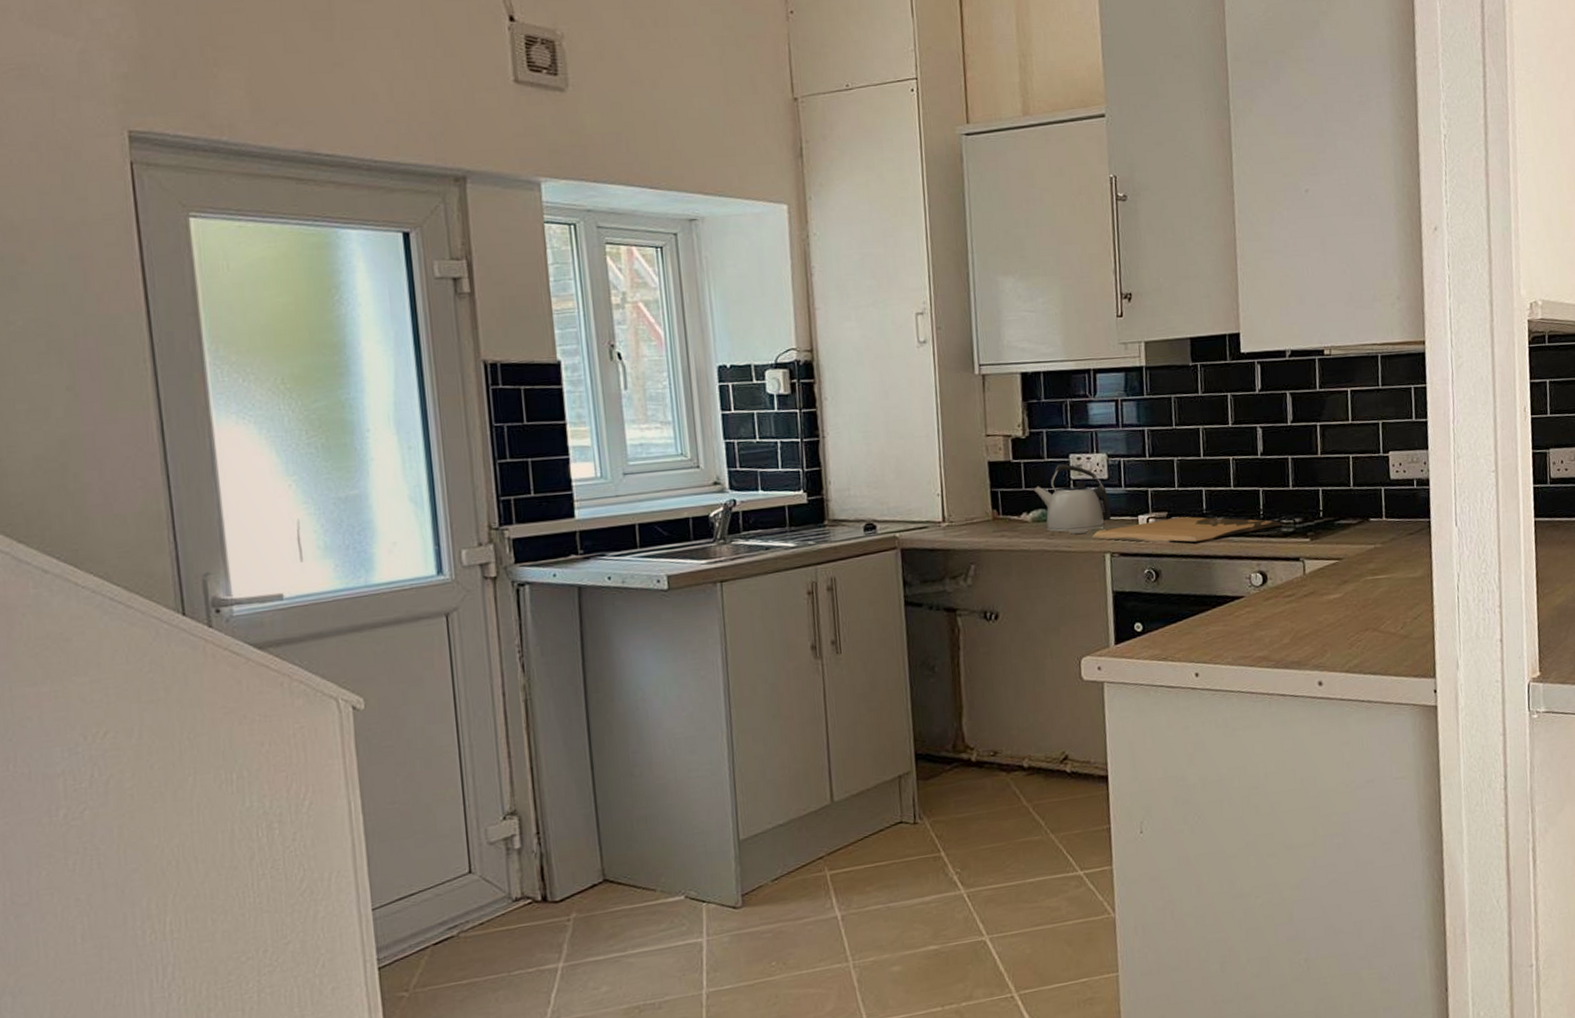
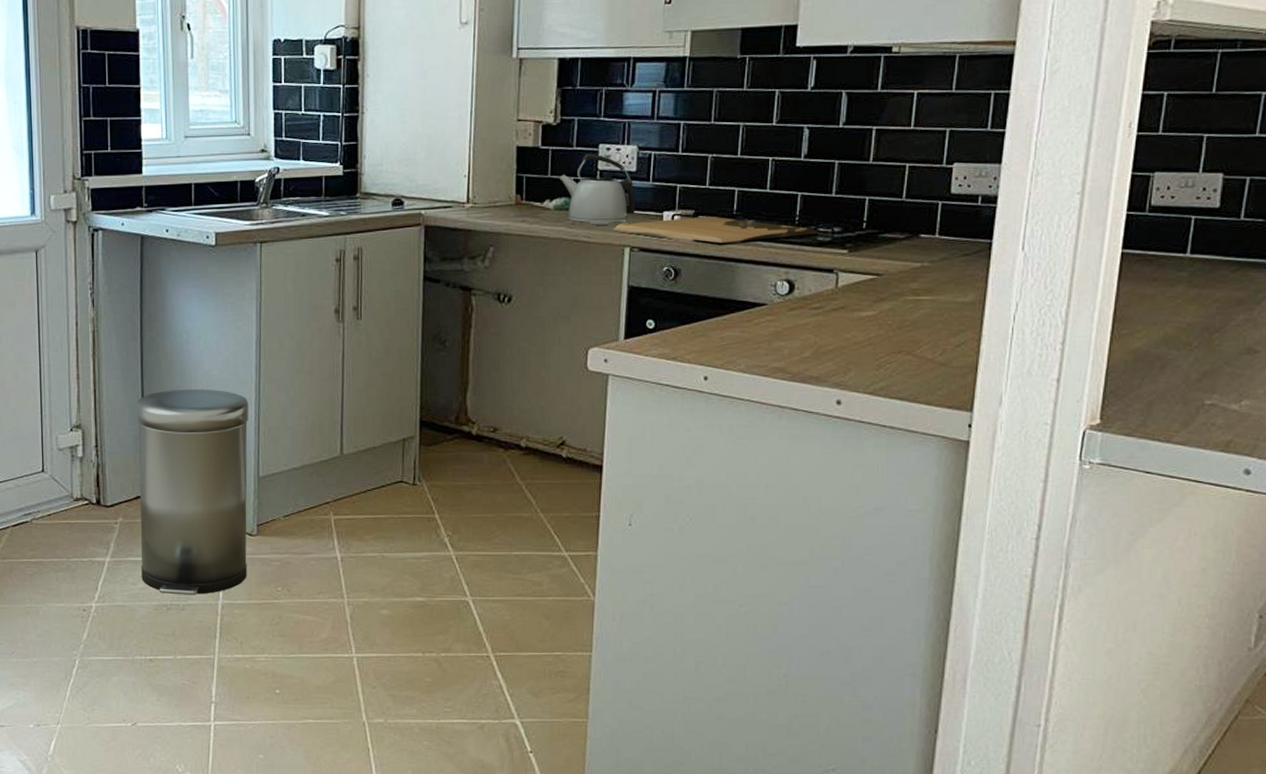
pedal bin: none [585,749,734,994] -> present [137,389,249,595]

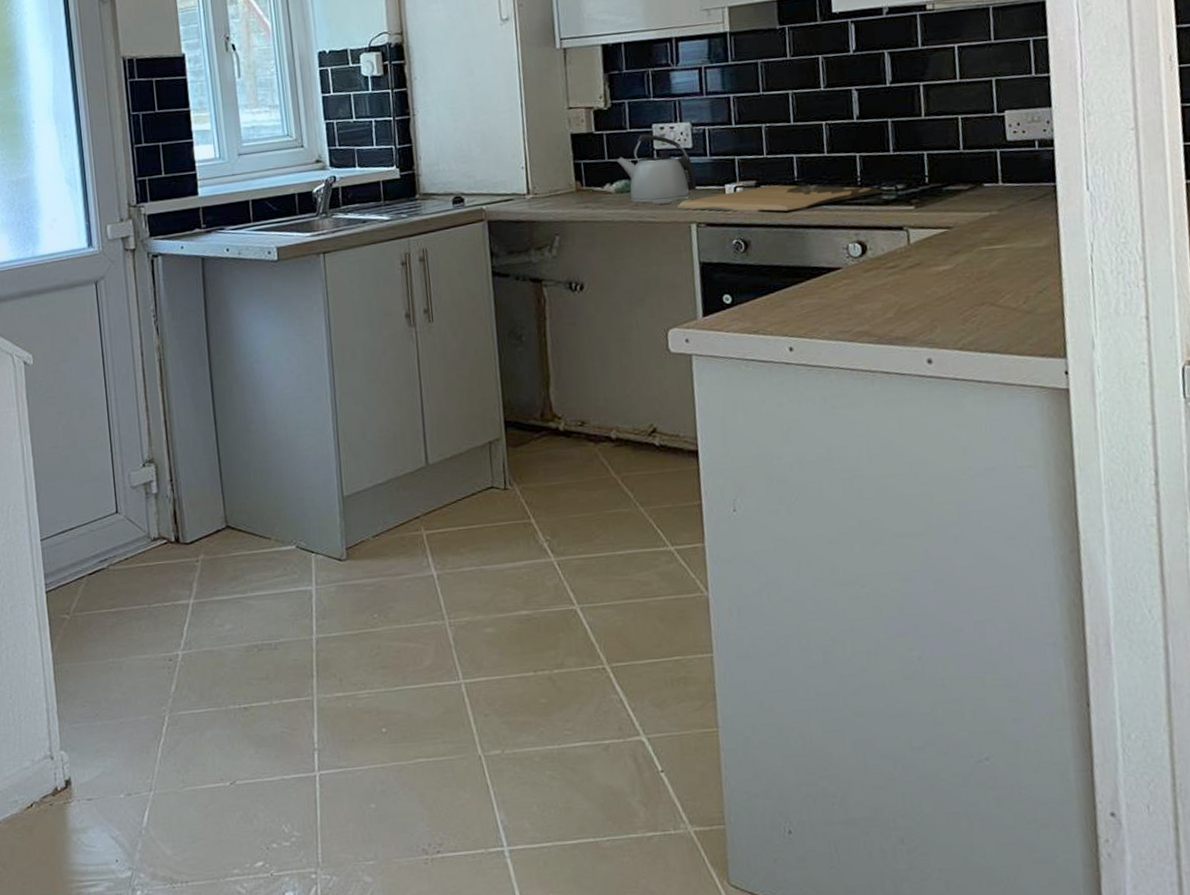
pedal bin: present [137,389,249,595] -> none [210,408,340,634]

